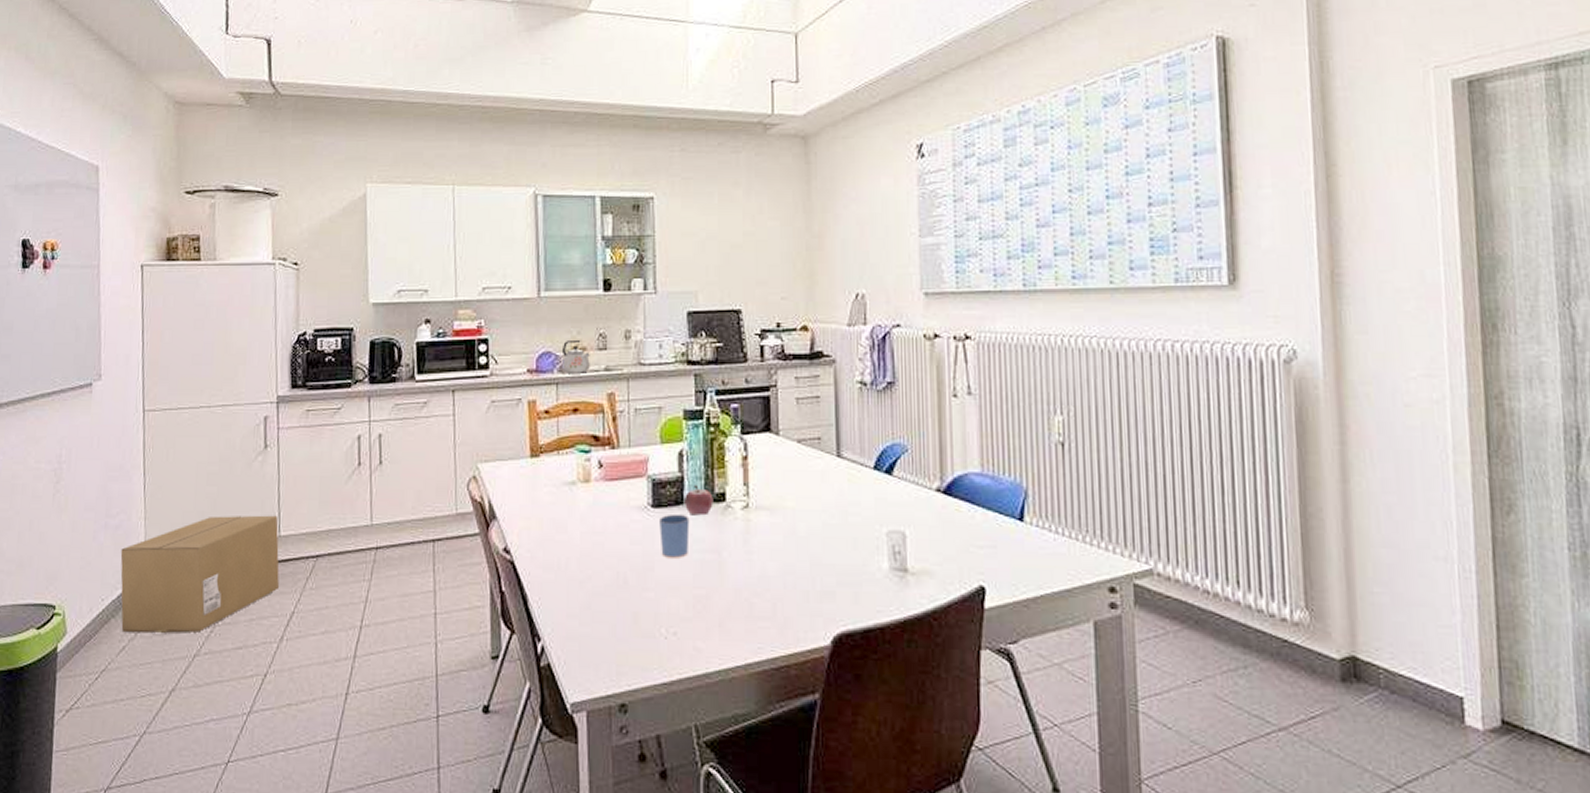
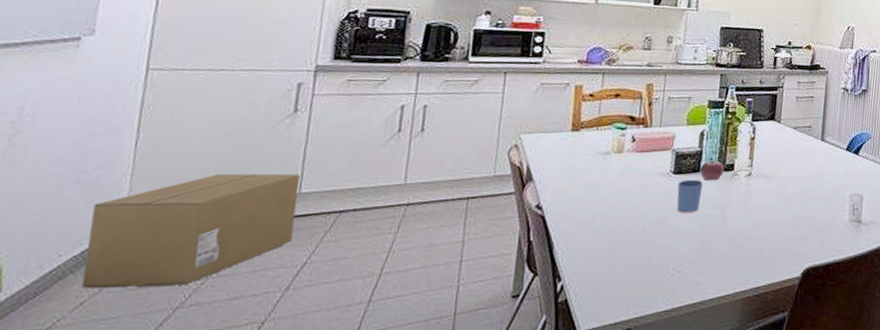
kettle: present [561,339,590,373] -> none [609,40,636,67]

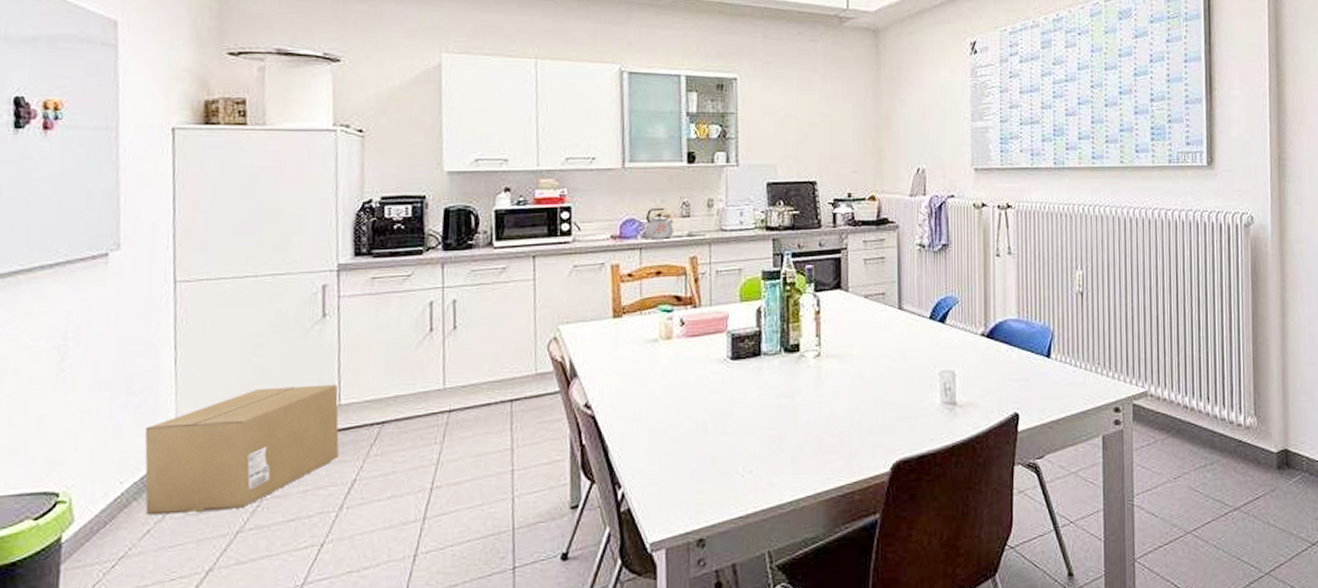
kettle: none [609,40,636,67] -> present [645,207,674,239]
mug: present [676,179,703,214] -> none [738,364,766,406]
fruit: present [700,157,724,181] -> none [761,338,788,365]

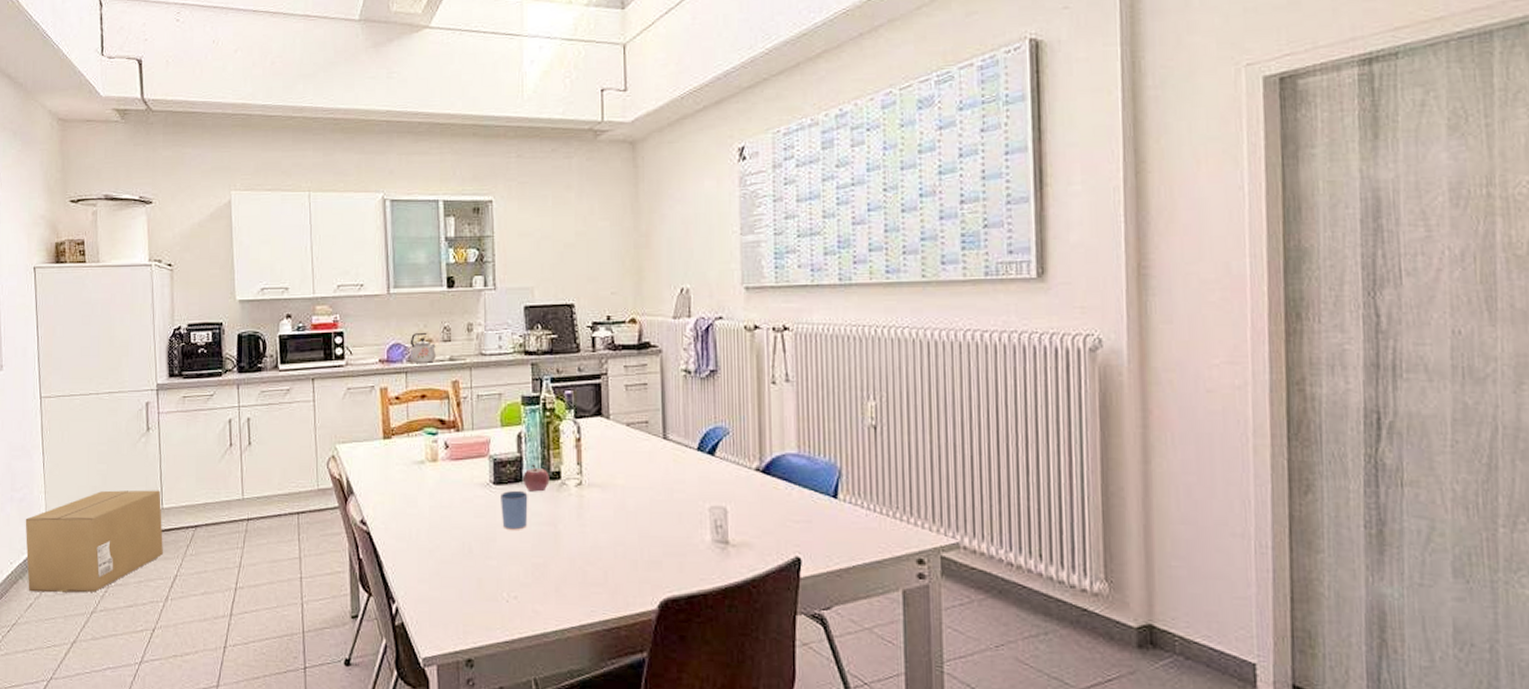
mug: none [738,364,766,406] -> present [501,490,528,531]
fruit: none [761,338,788,365] -> present [522,464,550,492]

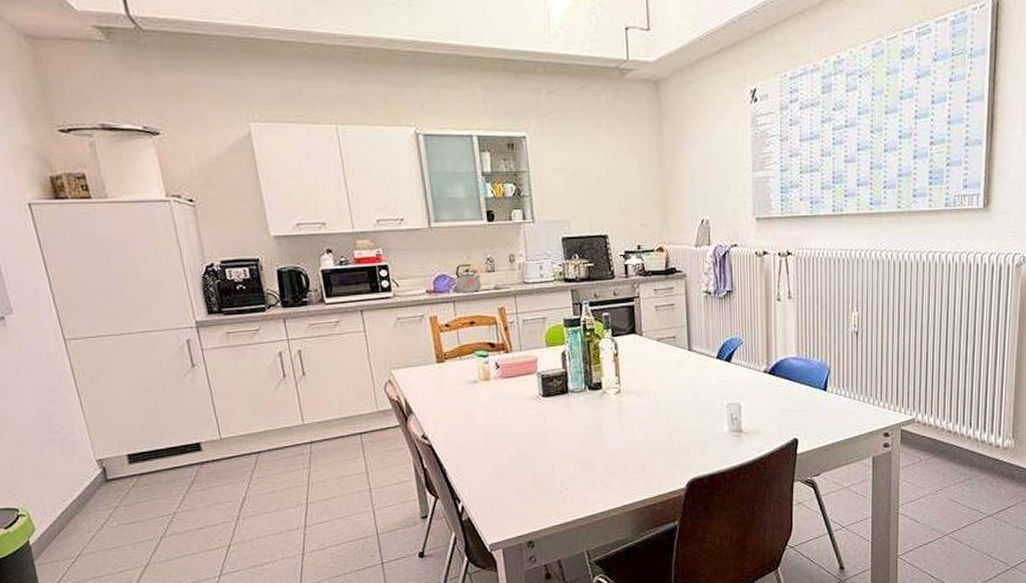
box: present [25,490,163,593] -> none [71,422,228,525]
mug: present [501,490,528,531] -> none [550,400,575,435]
fruit: present [522,464,550,492] -> none [568,377,592,401]

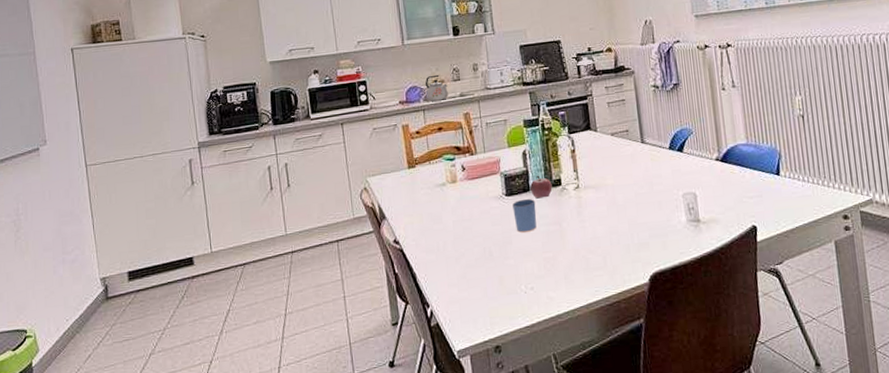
mug: none [550,400,575,435] -> present [513,198,537,233]
fruit: none [568,377,592,401] -> present [529,175,553,199]

